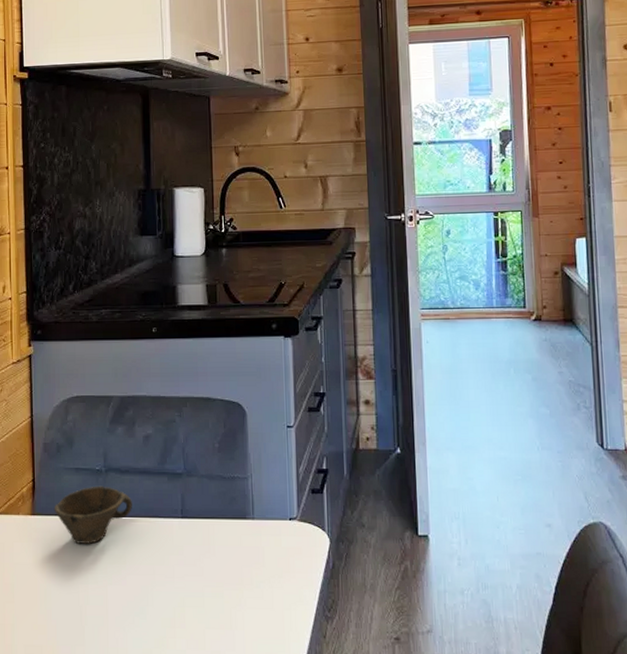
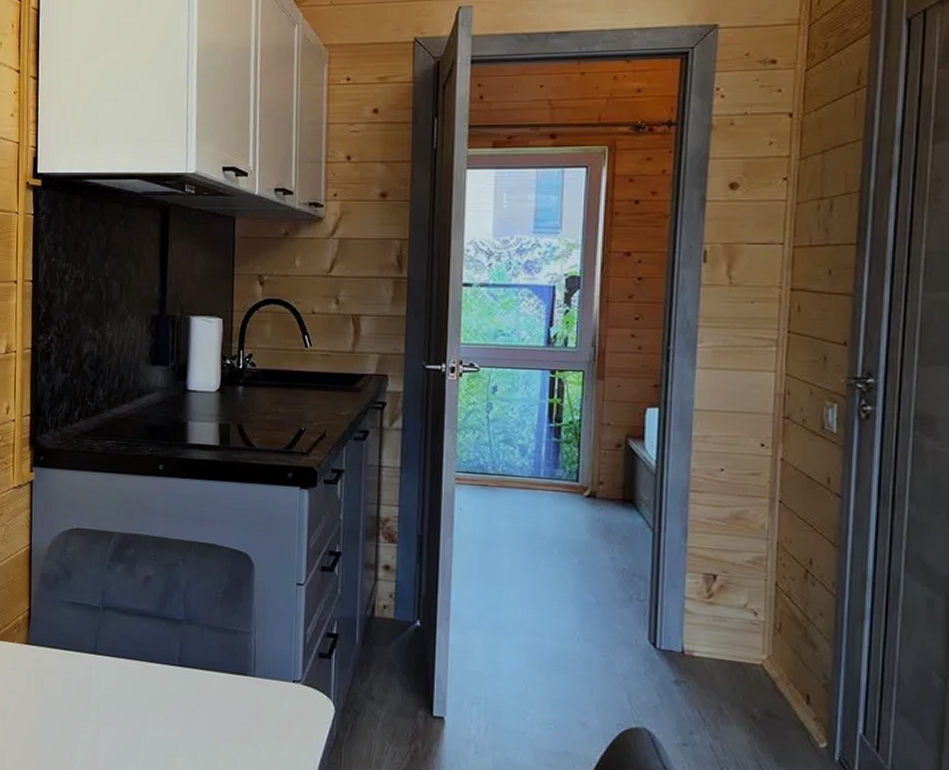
cup: present [54,486,132,545] -> none [49,622,129,681]

